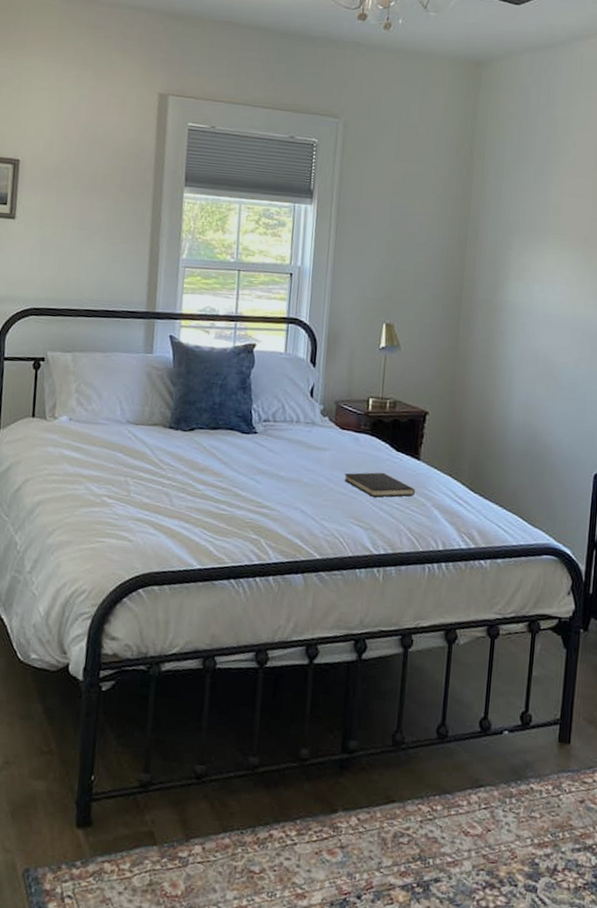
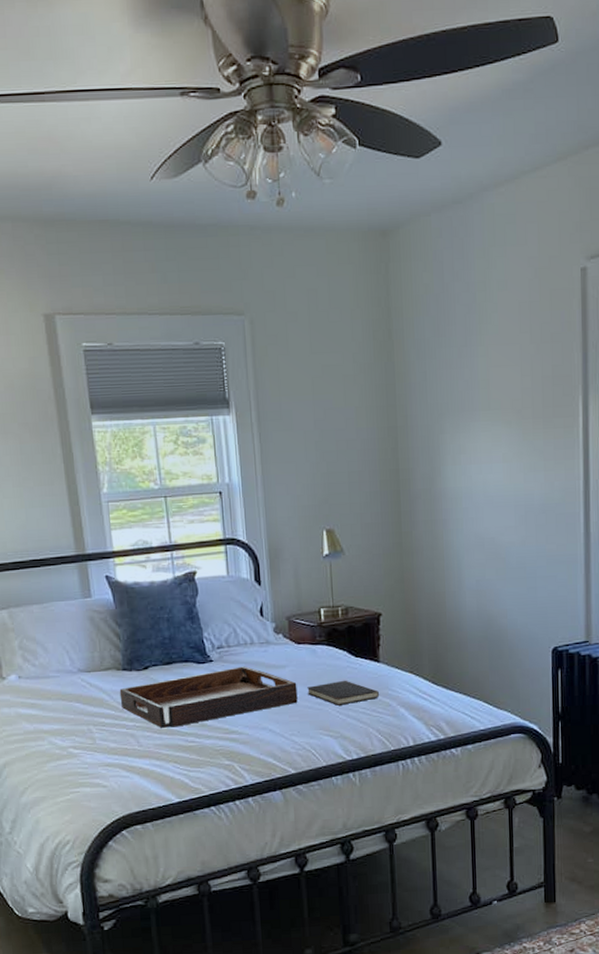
serving tray: none [161,442,335,493] -> present [119,666,298,728]

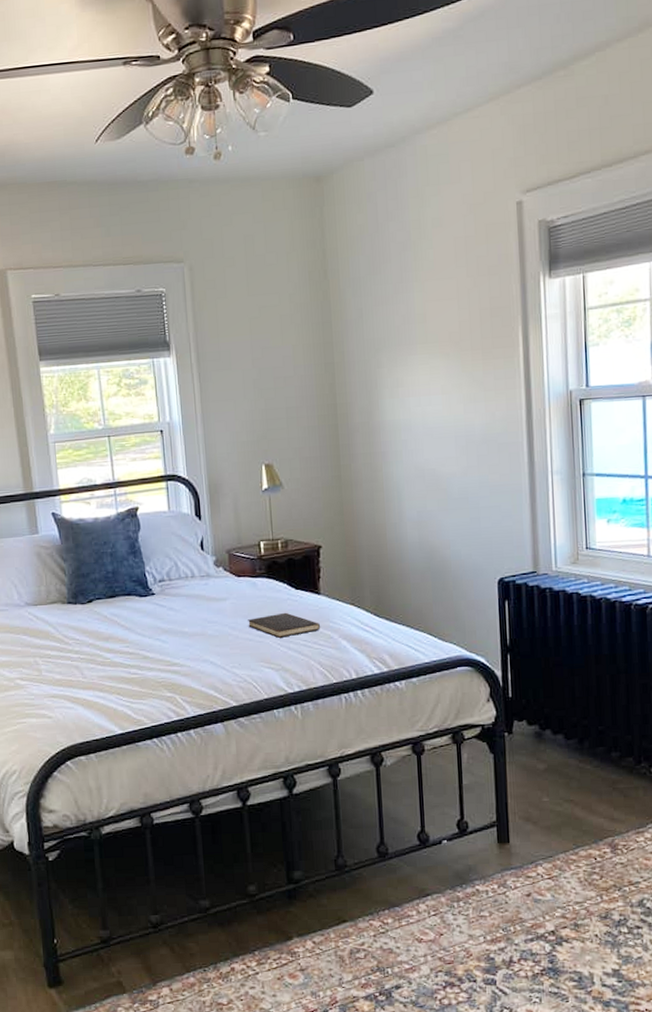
serving tray: present [119,666,298,728] -> none [64,599,239,660]

